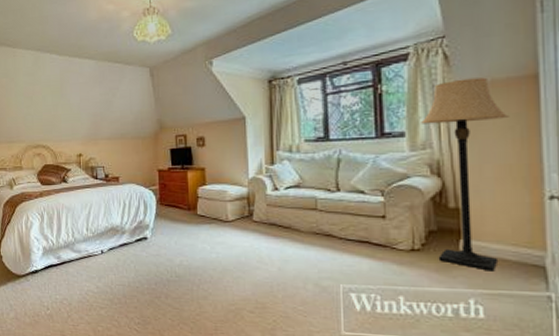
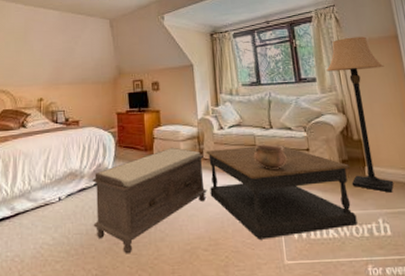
bench: none [133,207,256,308] -> present [92,147,207,254]
coffee table: none [256,208,439,308] -> present [206,144,358,240]
ceramic pot: none [313,208,355,236] -> present [253,144,287,169]

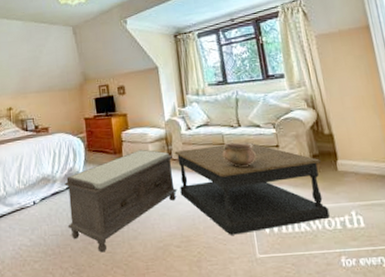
lamp: present [326,36,394,193] -> none [294,29,367,186]

